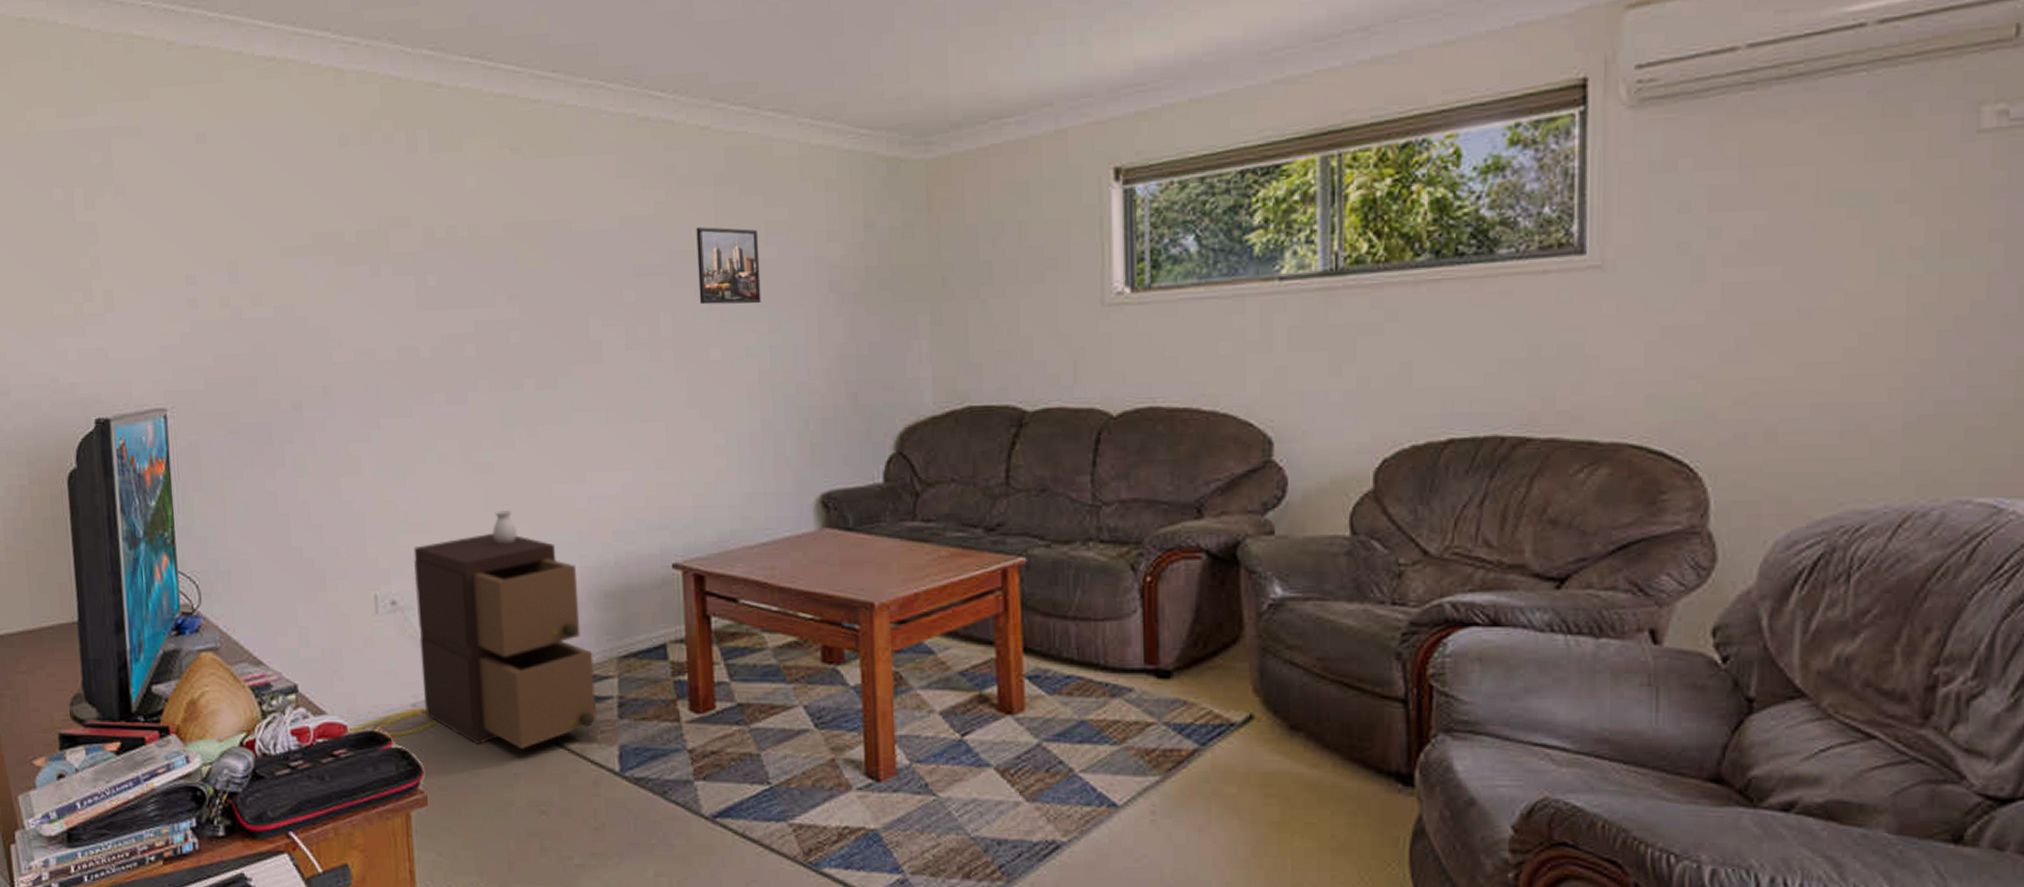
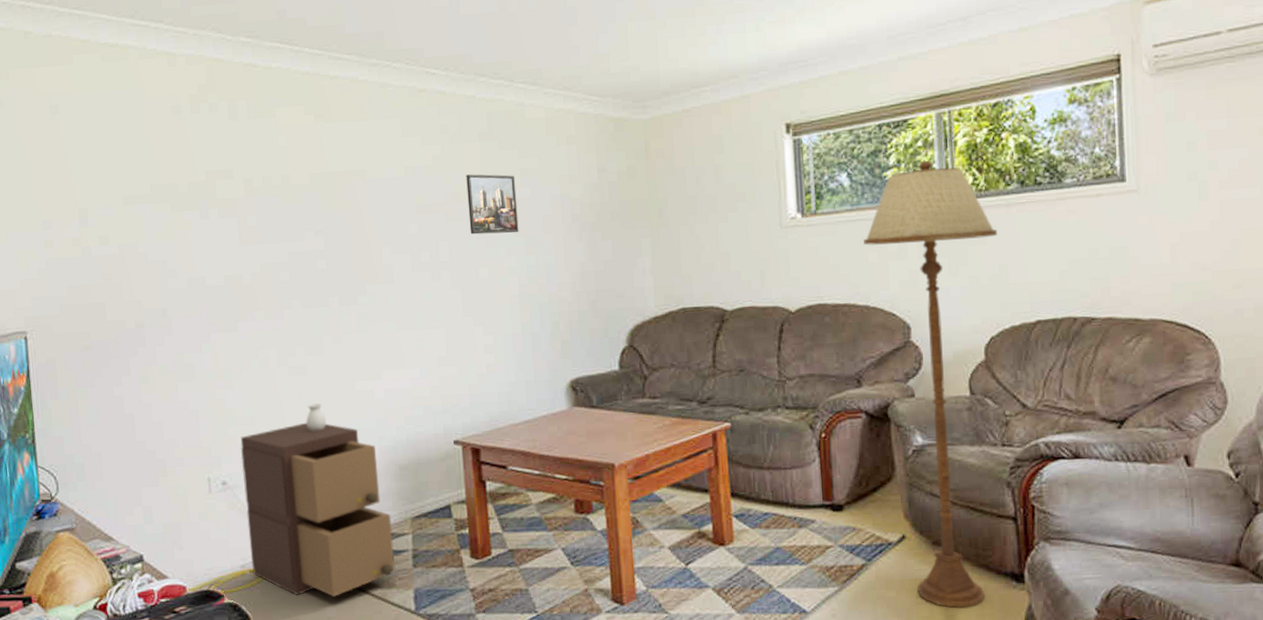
floor lamp: none [1214,221,1400,813] -> present [863,161,998,608]

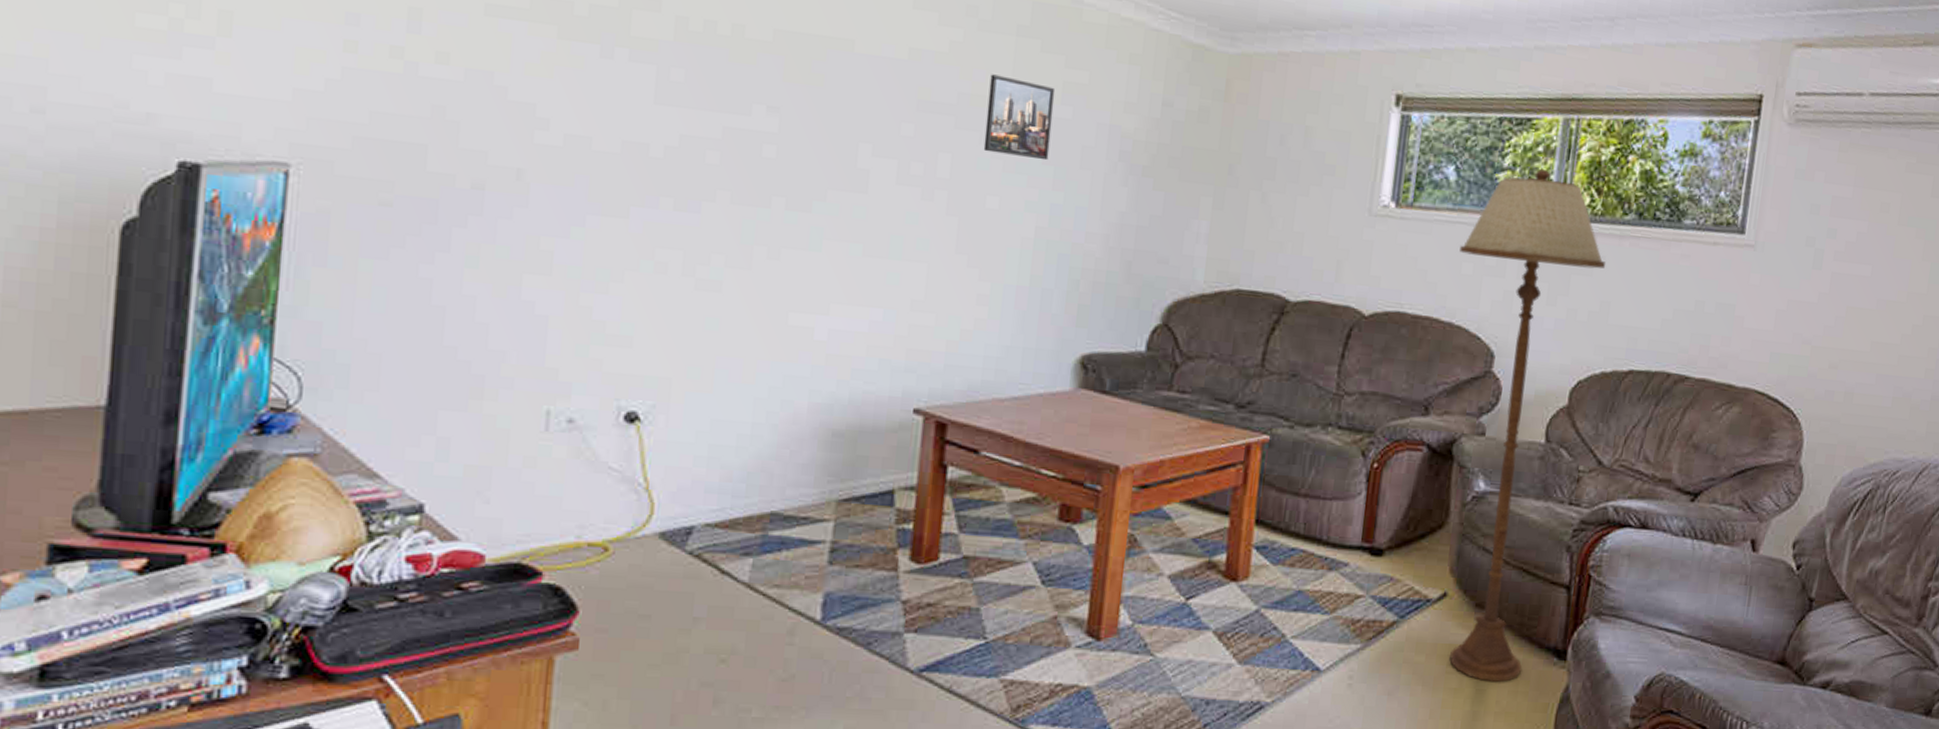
storage cabinet: present [240,403,395,597] -> none [591,333,809,592]

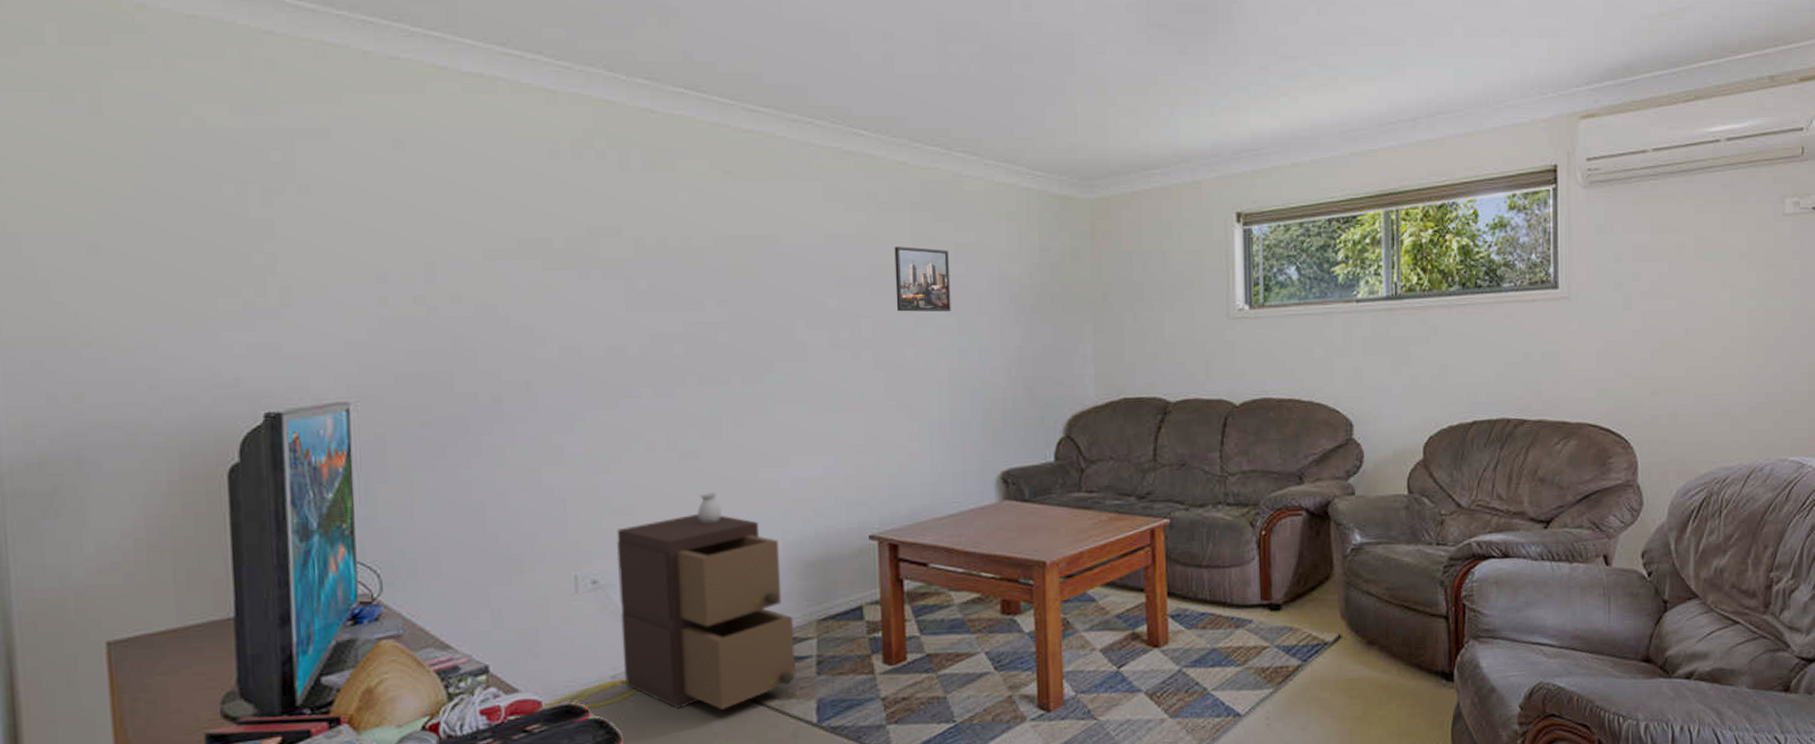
storage cabinet: none [591,333,809,592] -> present [616,493,796,710]
floor lamp: present [1449,169,1606,682] -> none [1310,258,1440,708]

